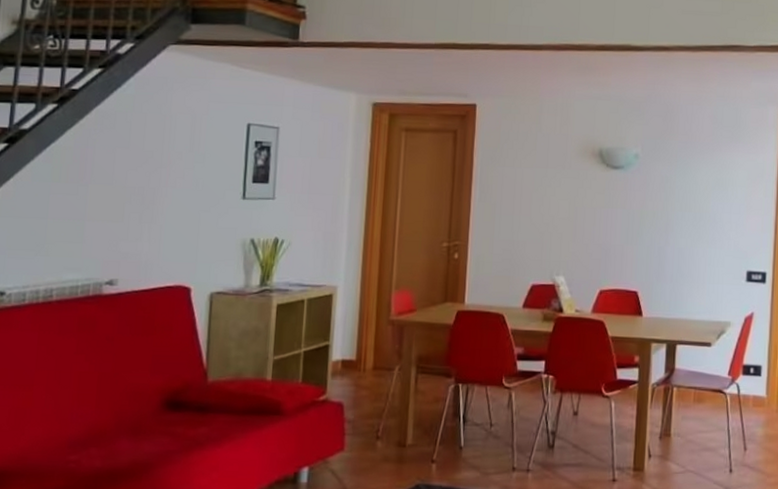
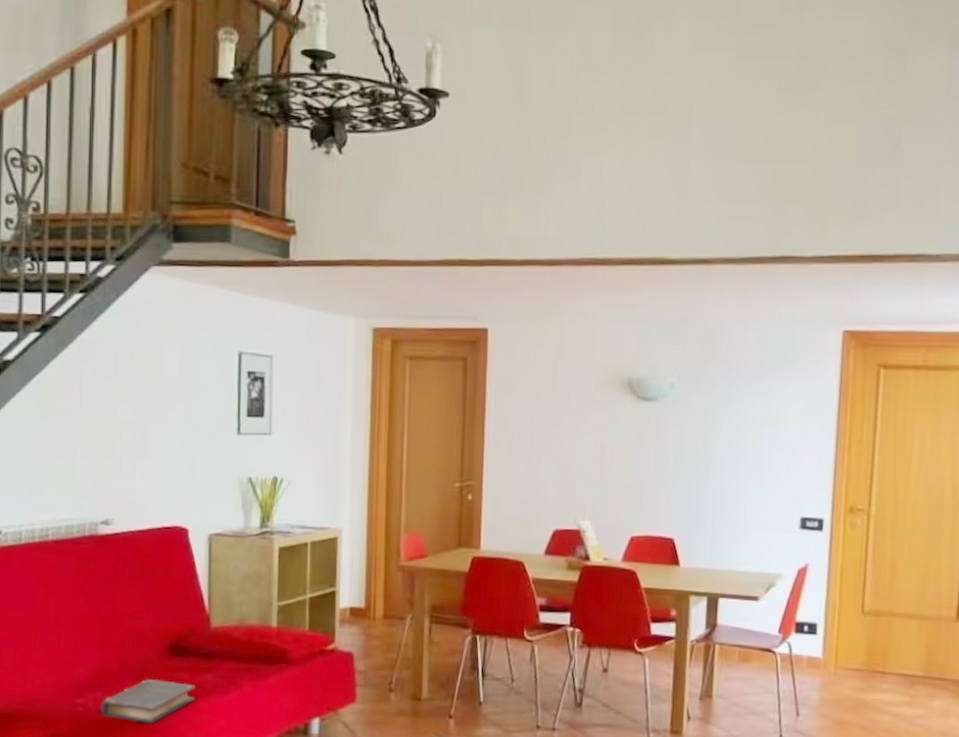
book: none [94,433,189,479] -> present [101,678,195,725]

